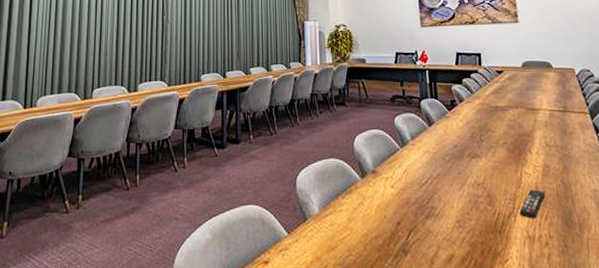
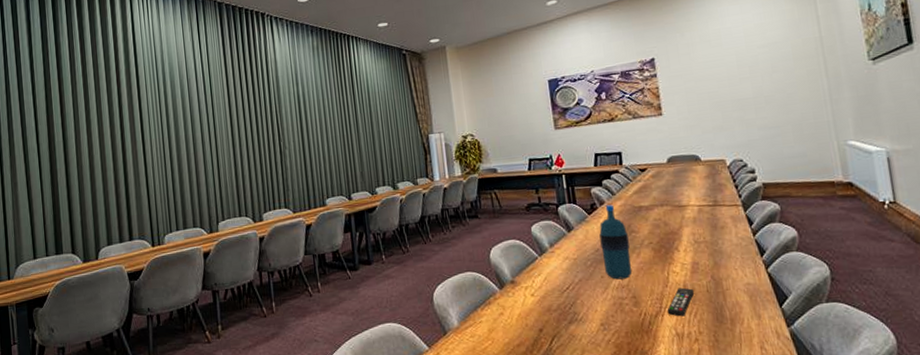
water bottle: none [458,103,488,177] -> present [599,205,632,280]

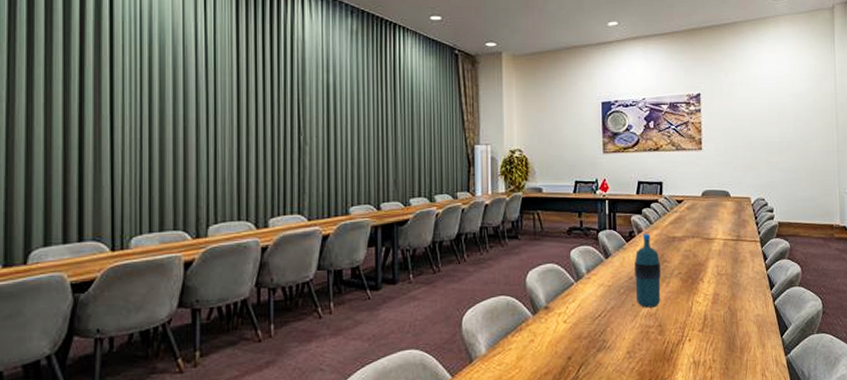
remote control: present [667,287,695,317] -> none [687,317,713,345]

